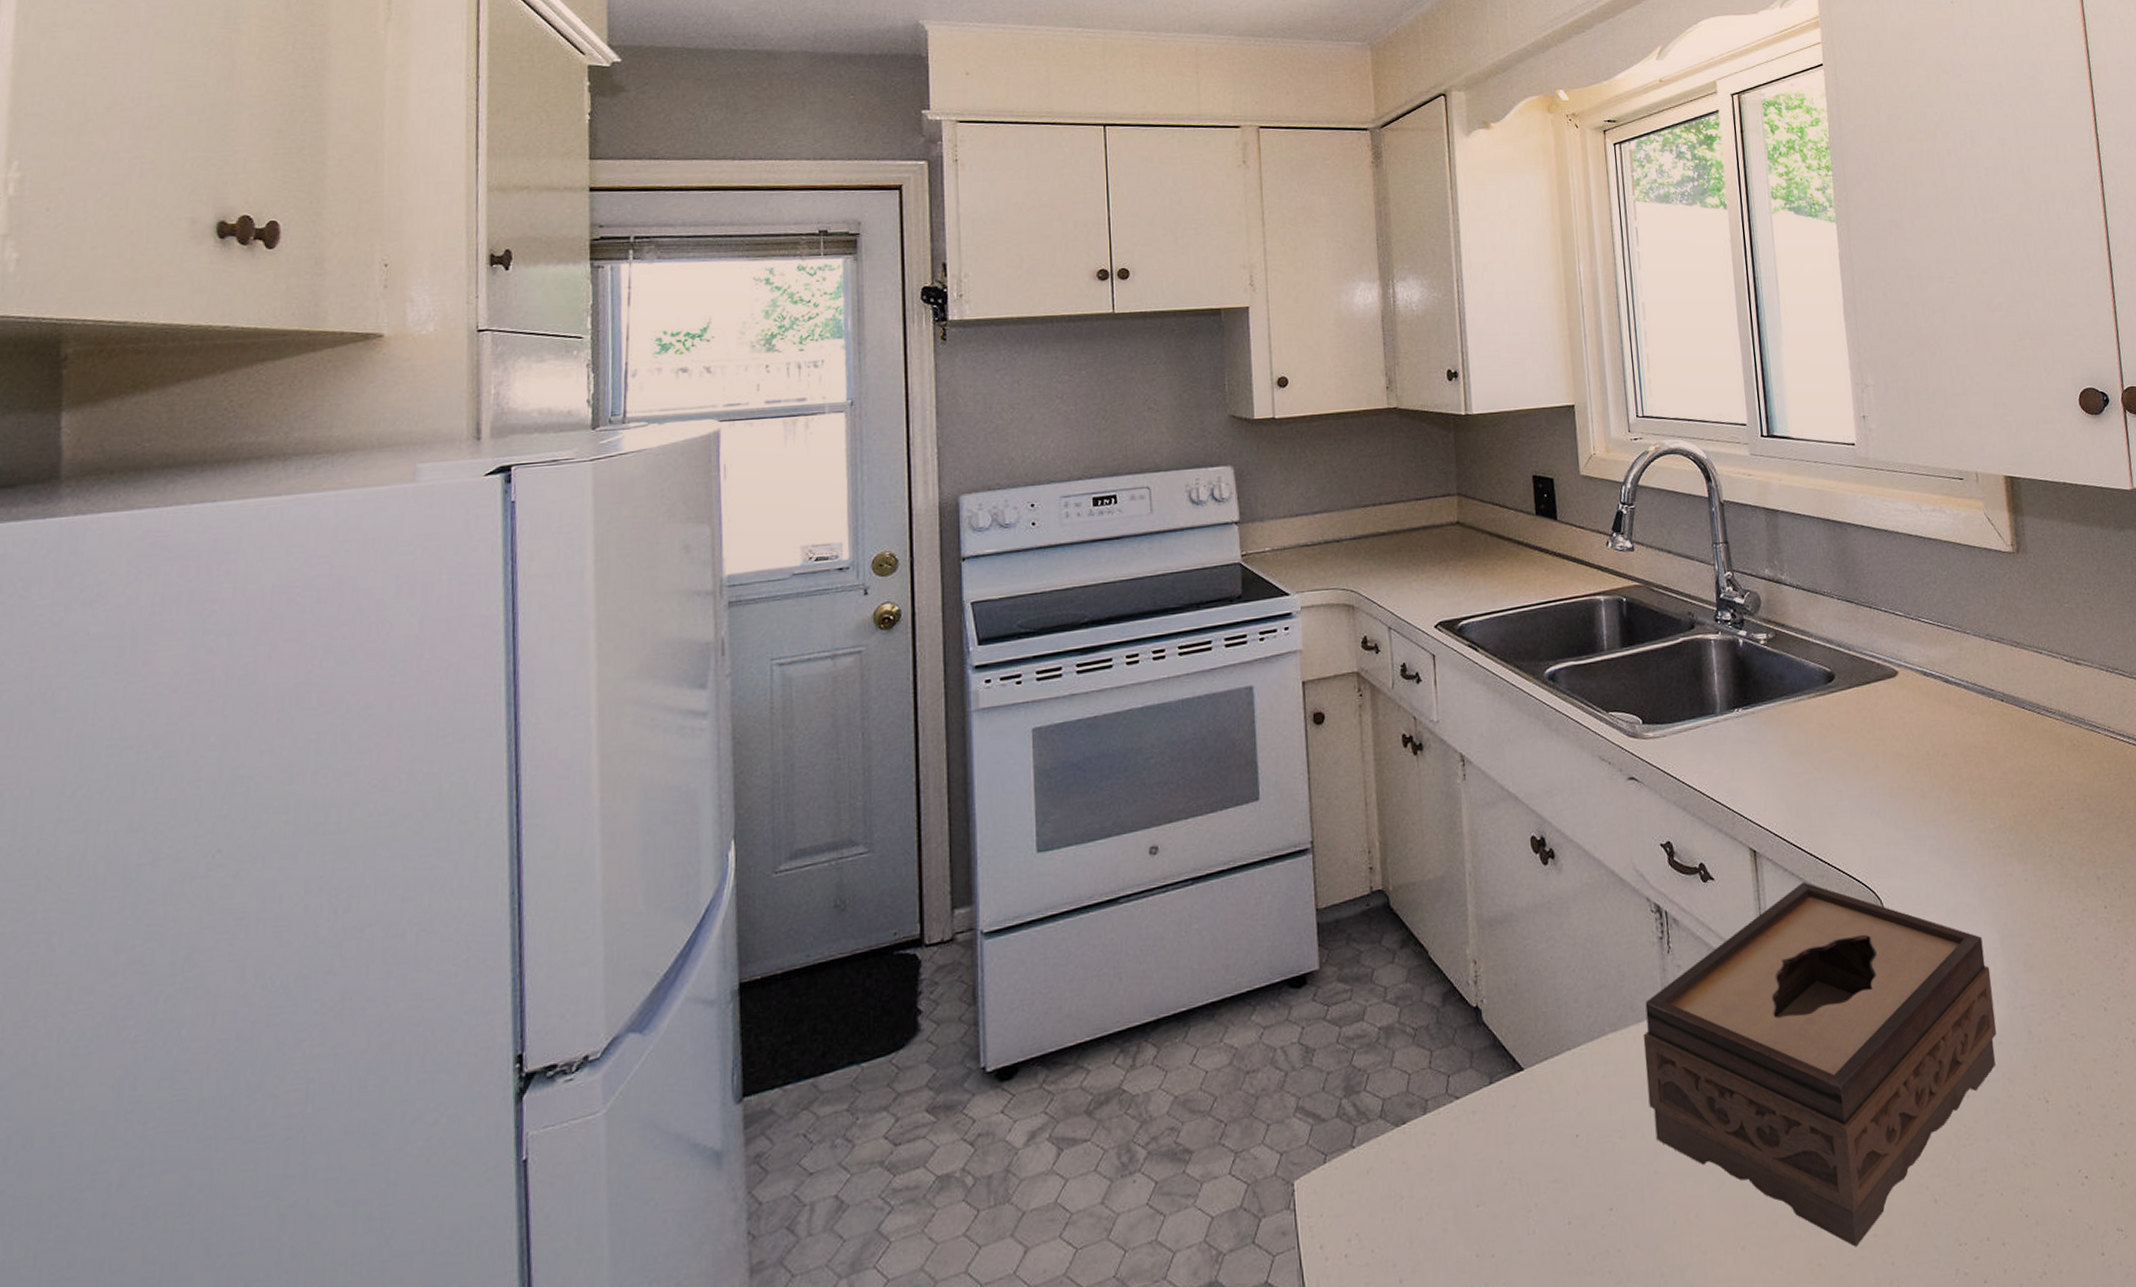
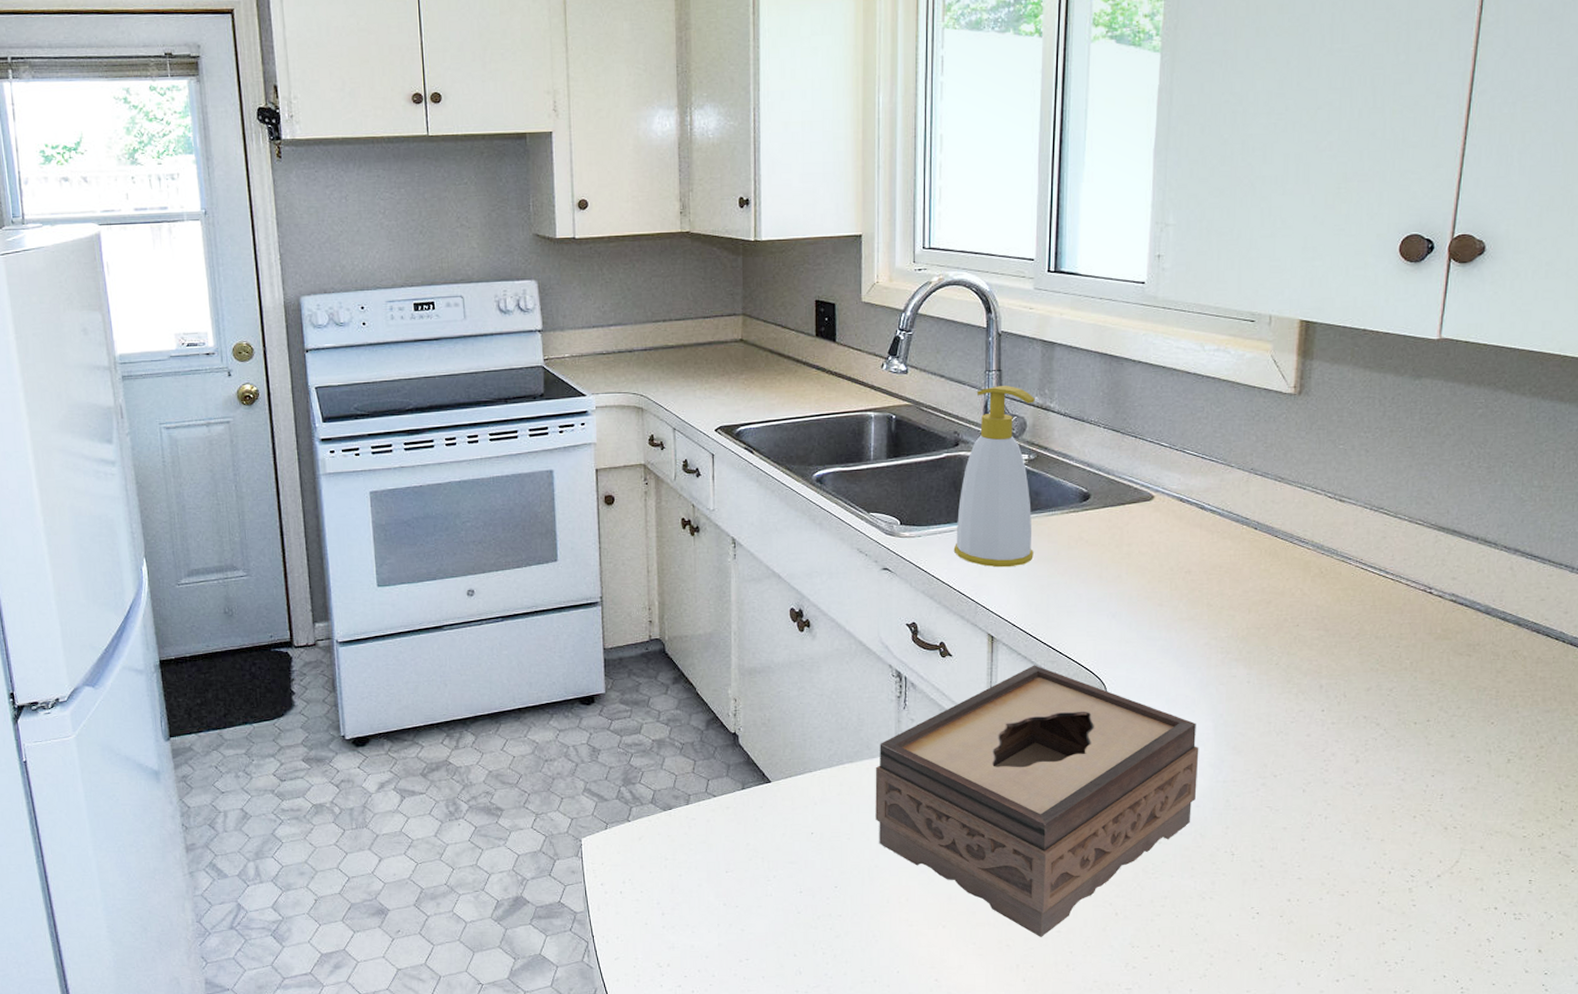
soap bottle: none [1701,558,1786,767] -> present [953,386,1035,568]

